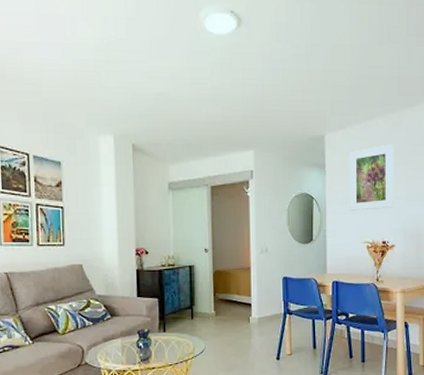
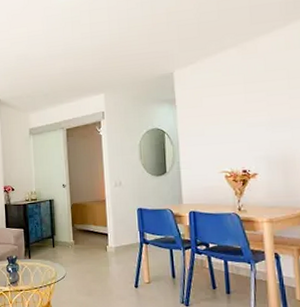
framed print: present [349,144,394,211] -> none [200,73,254,142]

